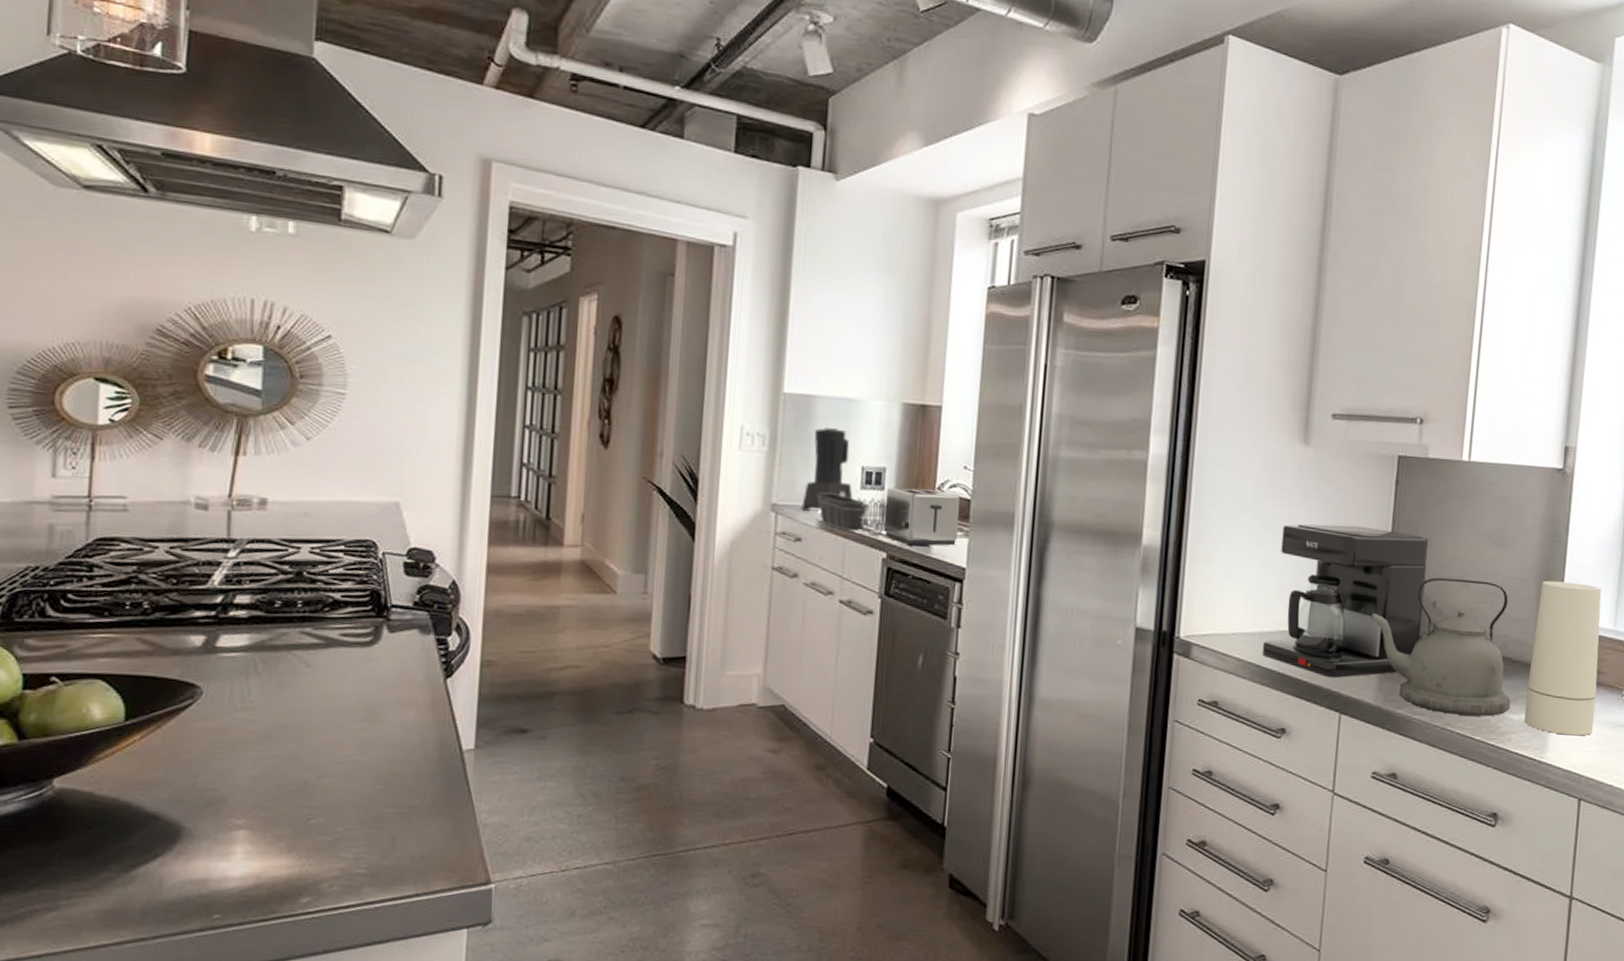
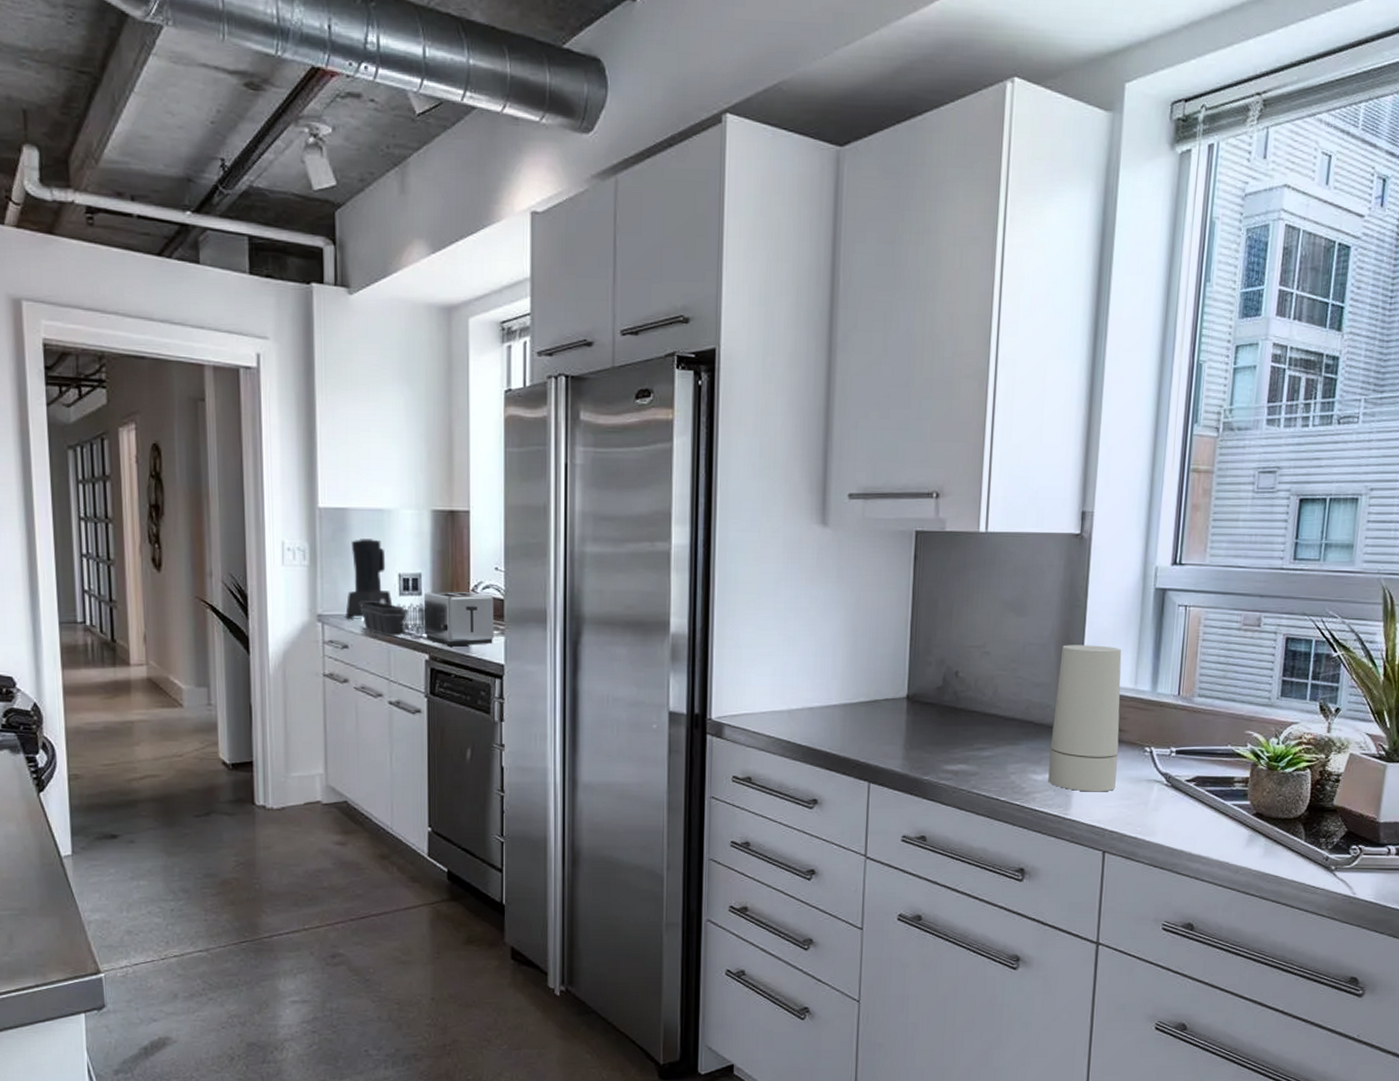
coffee maker: present [1262,524,1429,679] -> none [791,602,949,750]
kettle: present [1369,577,1511,717] -> none [894,648,1035,778]

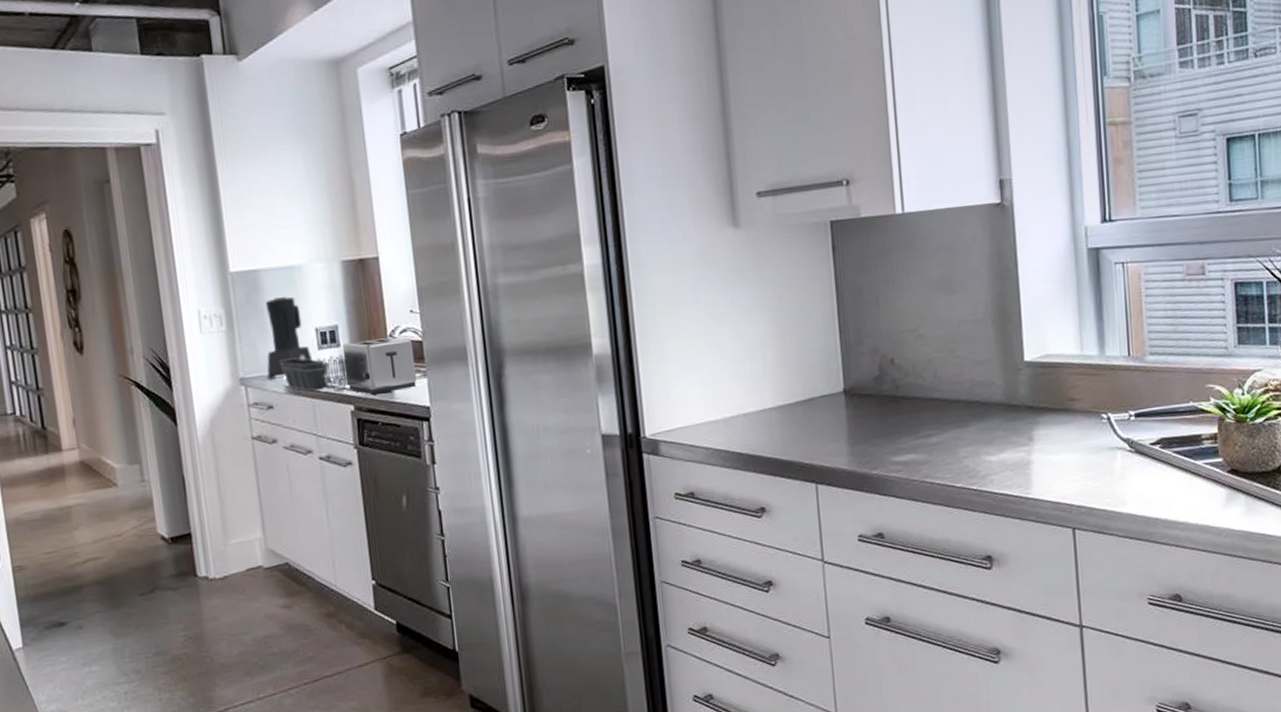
canister: present [1048,645,1122,792] -> none [998,314,1077,468]

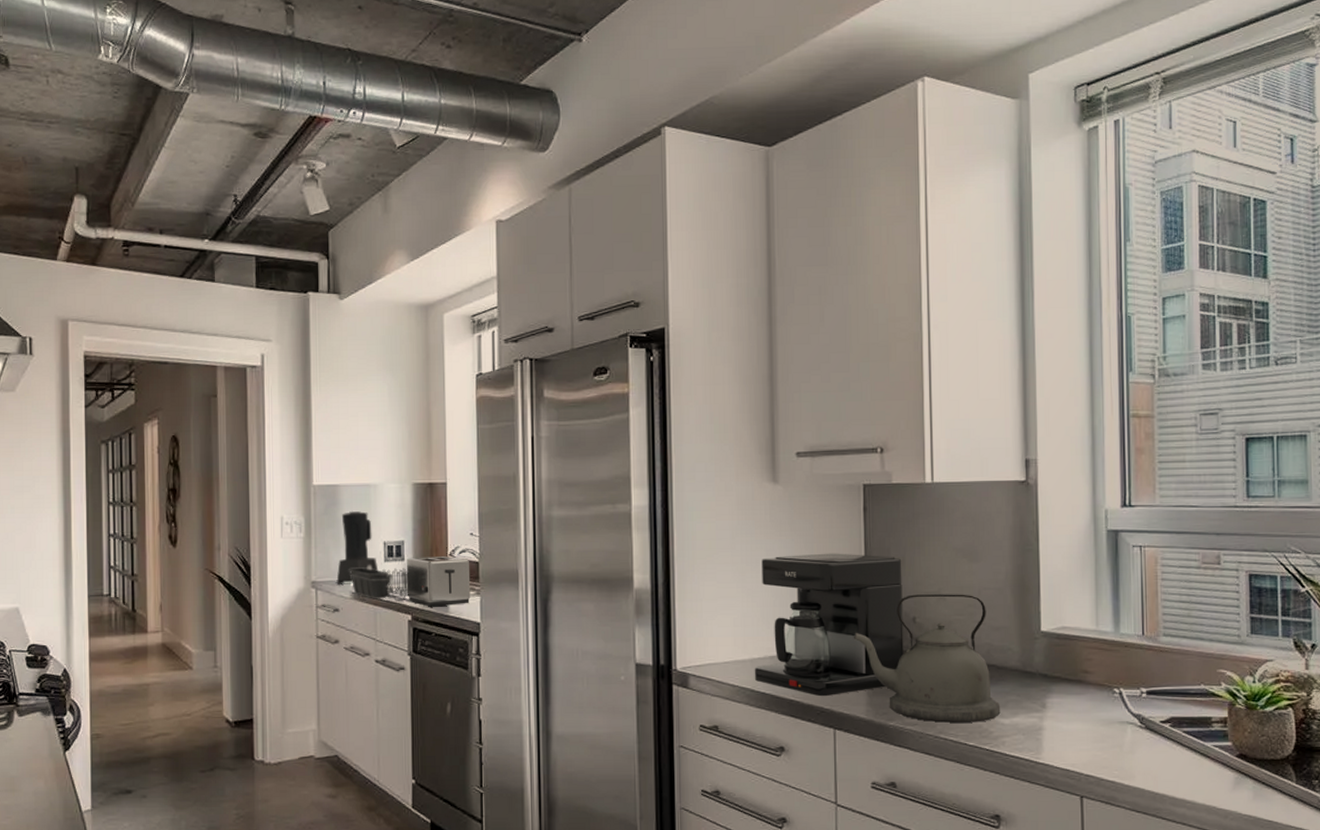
coffee maker: none [727,296,884,452] -> present [754,553,904,697]
kettle: none [829,329,987,467] -> present [853,594,1001,723]

